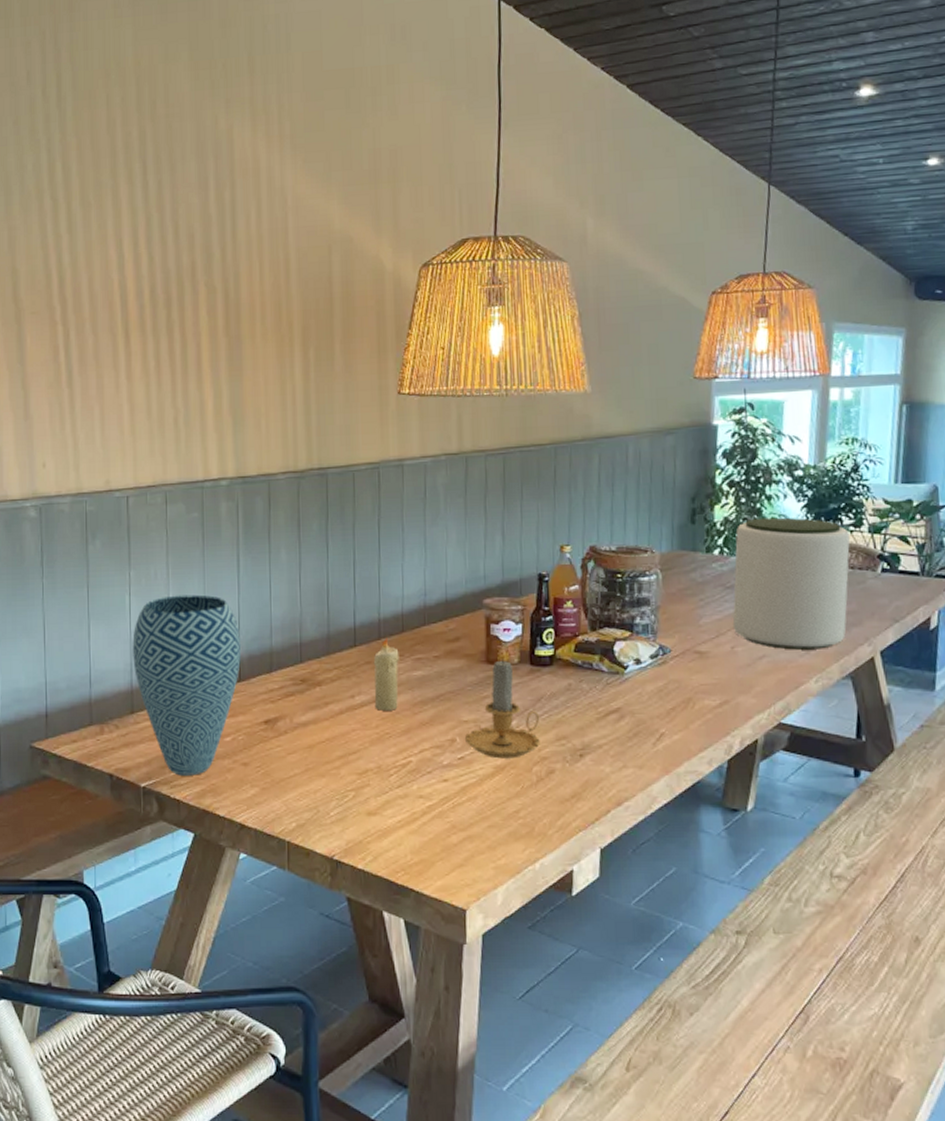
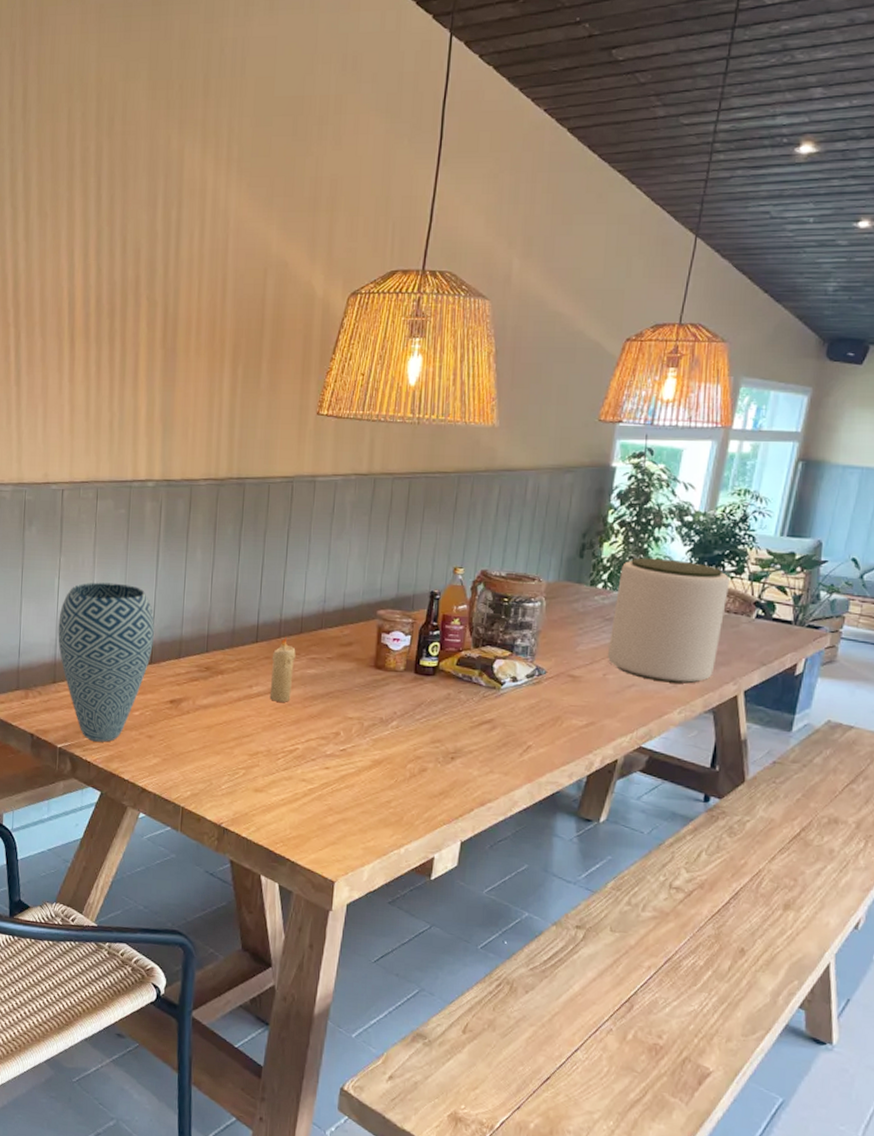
candle: present [464,657,540,759] -> none [347,664,418,755]

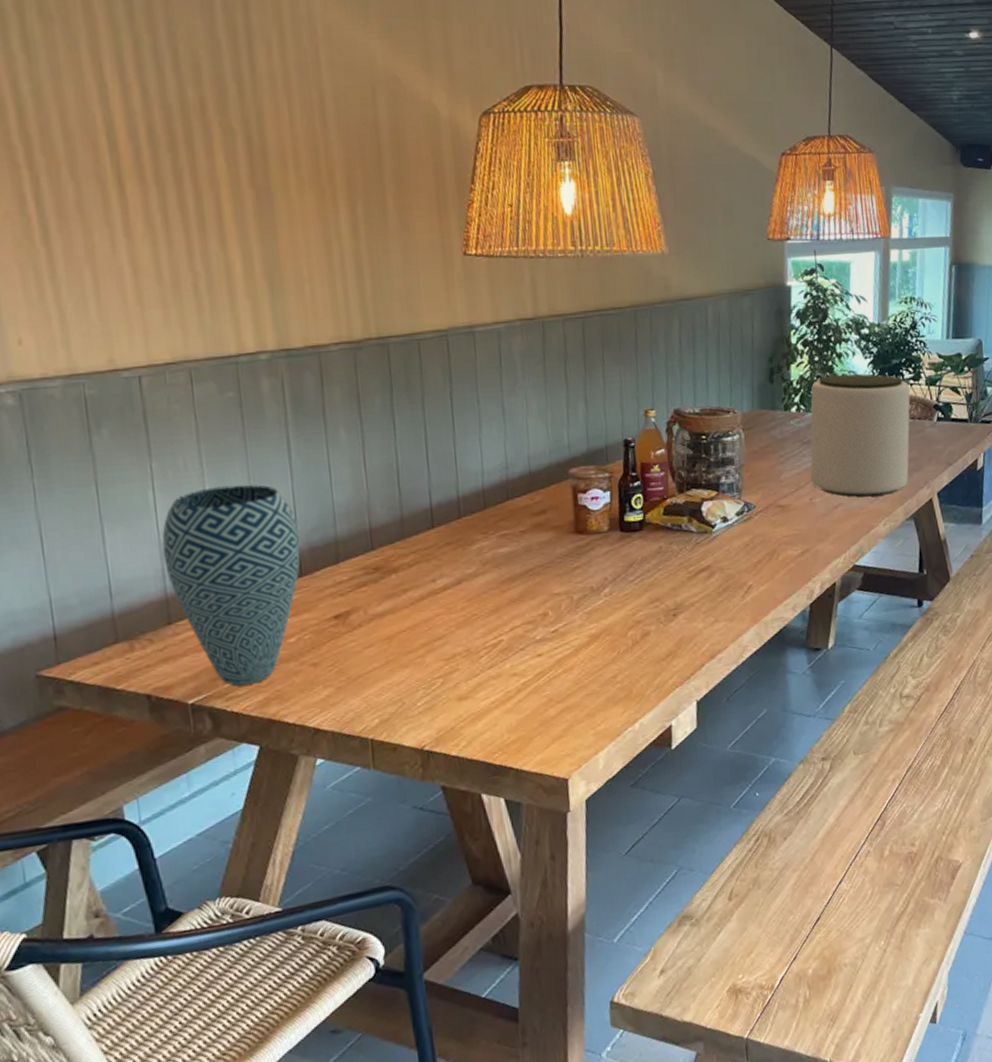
candle: present [269,637,296,702] -> none [454,515,485,592]

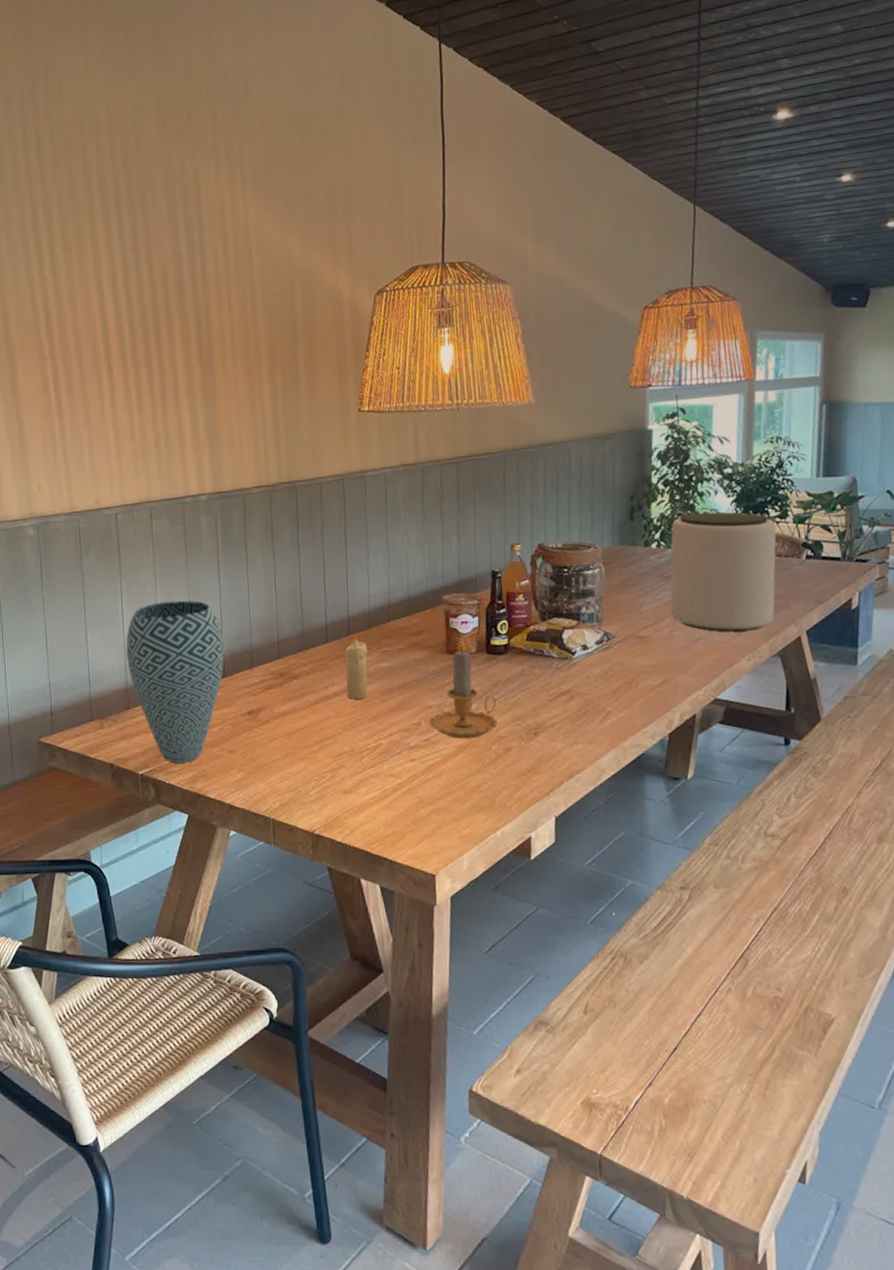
candle: none [454,515,485,592] -> present [344,633,368,699]
candle: none [556,526,634,628] -> present [429,647,498,739]

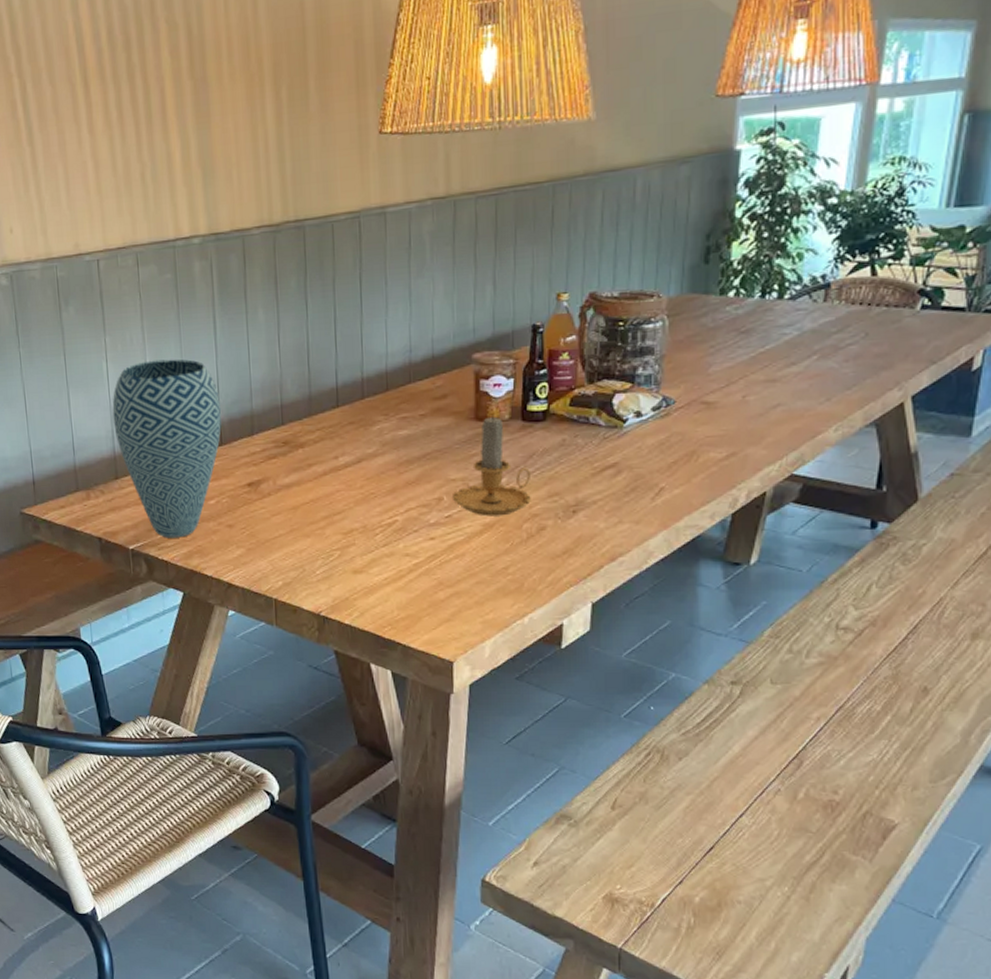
candle: present [344,633,368,699] -> none [356,397,384,471]
plant pot: present [670,511,777,632] -> none [745,251,886,397]

